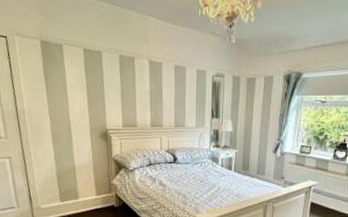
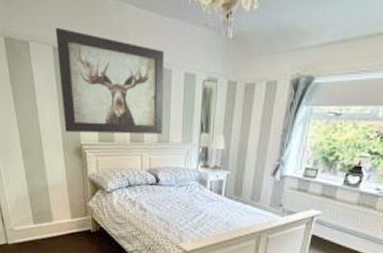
wall art: none [86,33,180,120] -> present [55,27,165,135]

